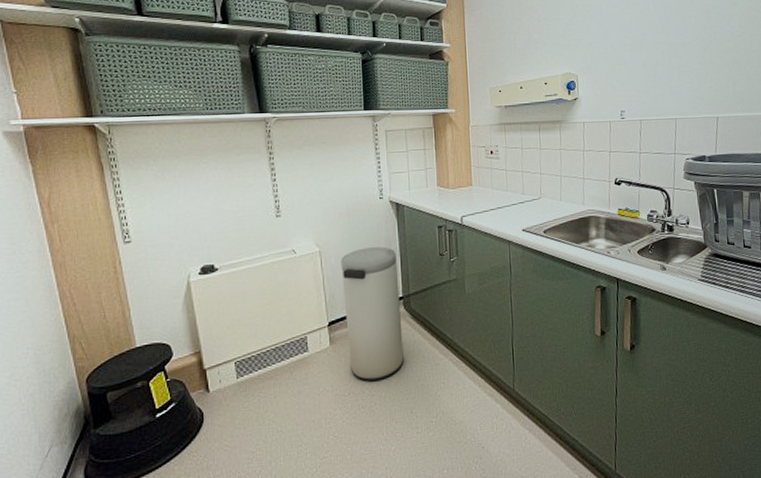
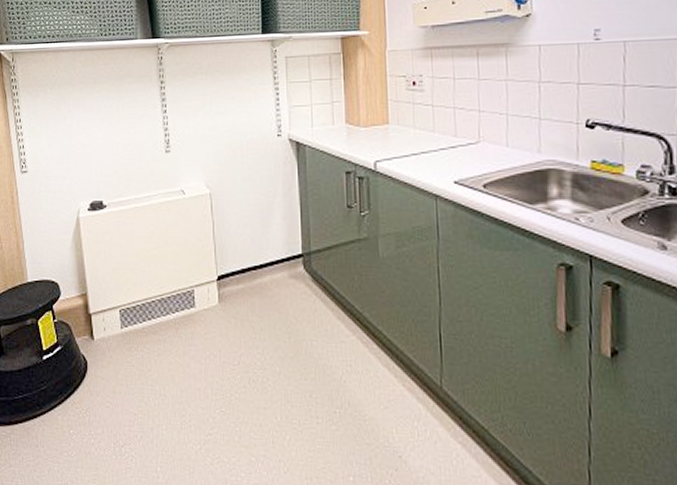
pedal bin: present [341,247,404,382] -> none [233,193,302,353]

